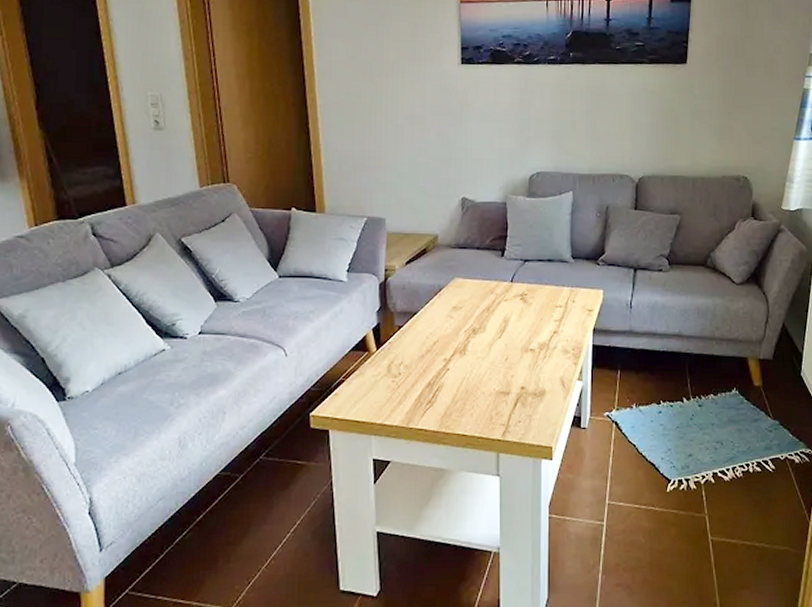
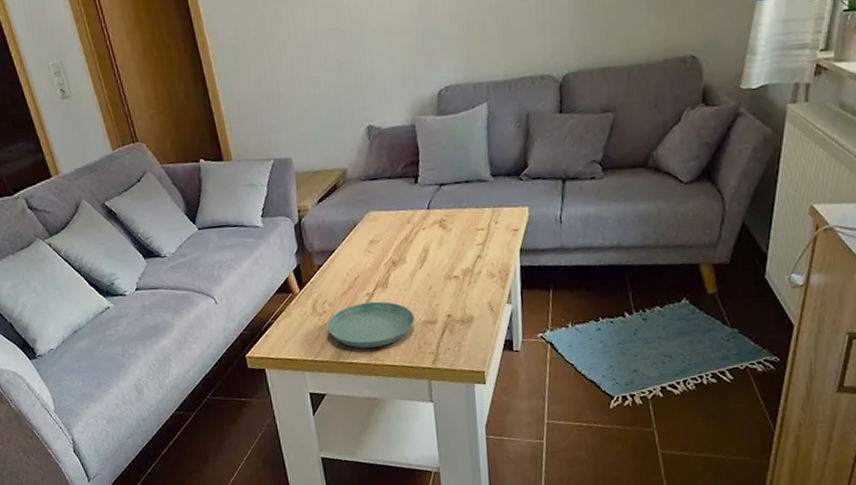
saucer: none [401,367,490,415] -> present [327,301,415,348]

